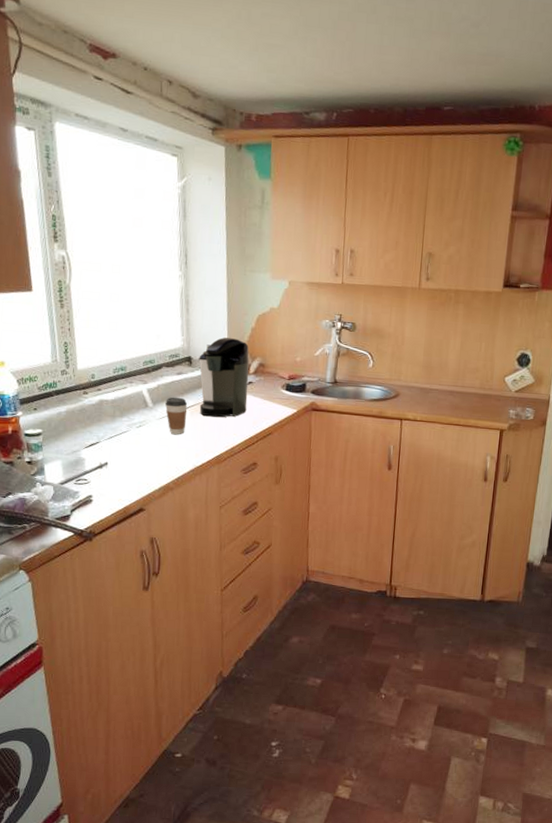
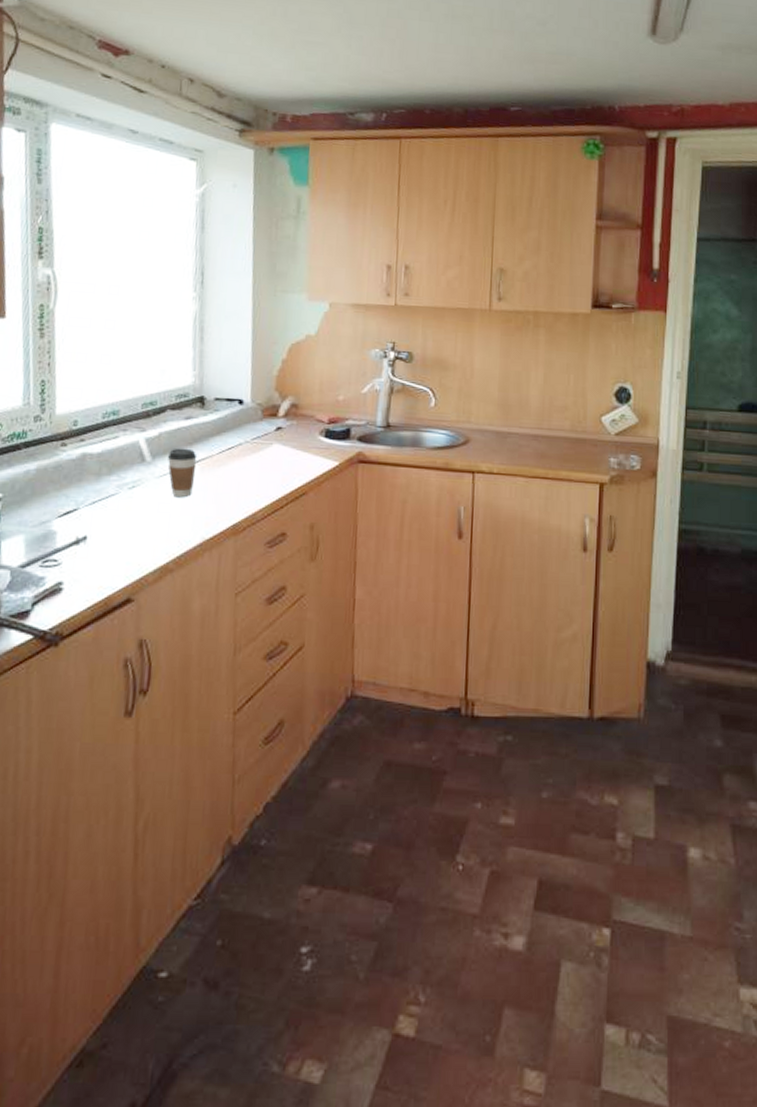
coffee maker: present [199,337,249,418] -> none [212,372,279,474]

